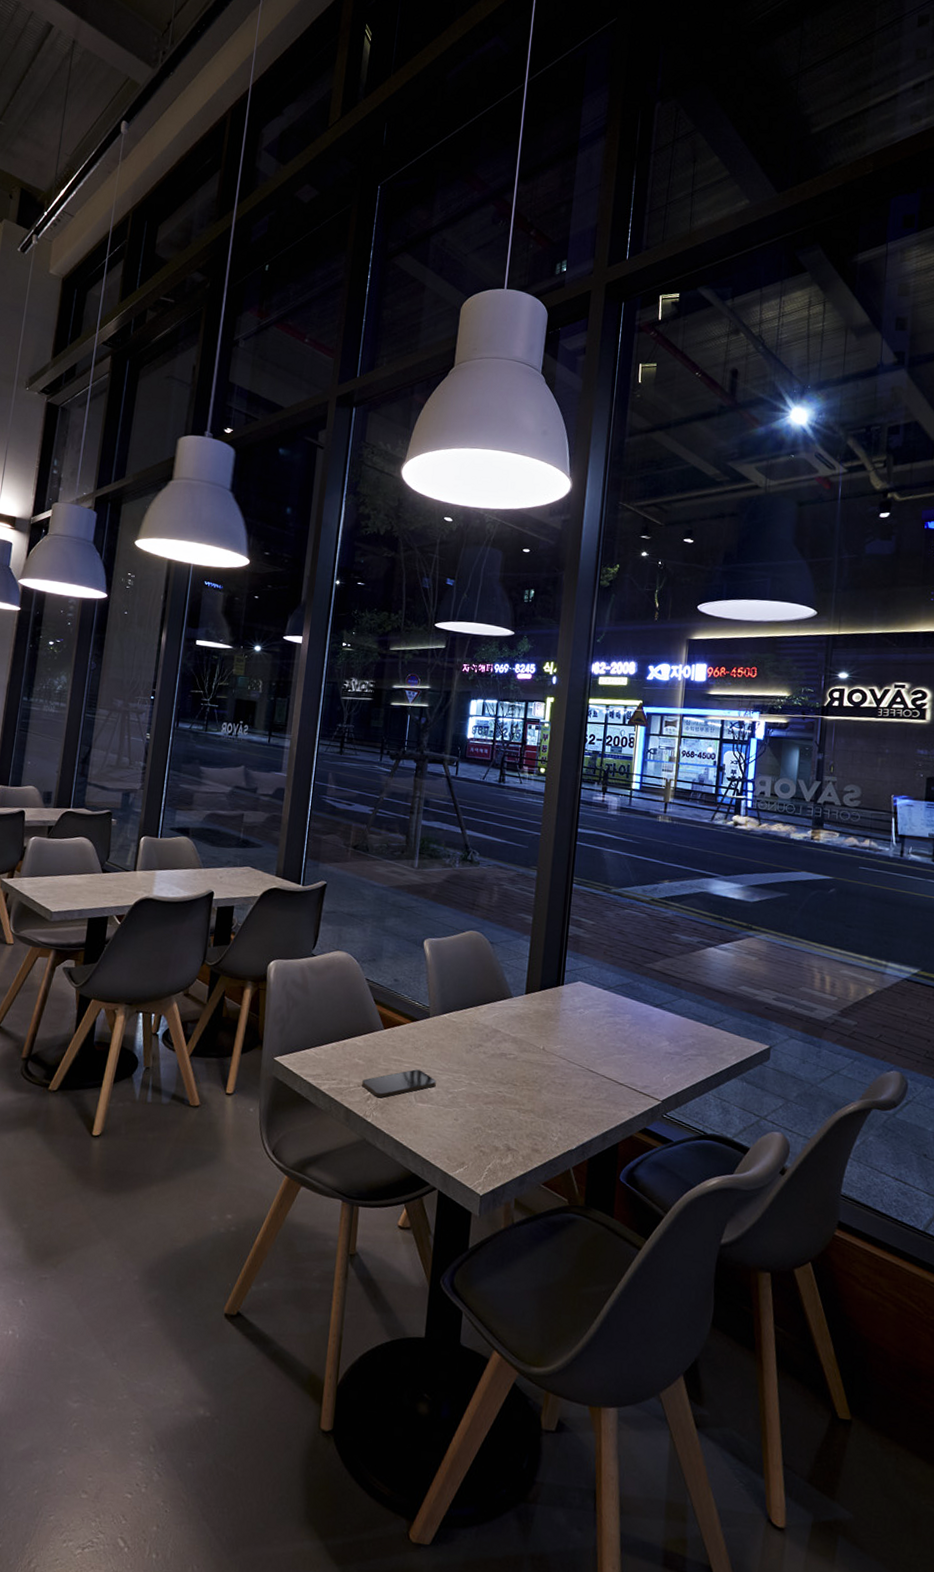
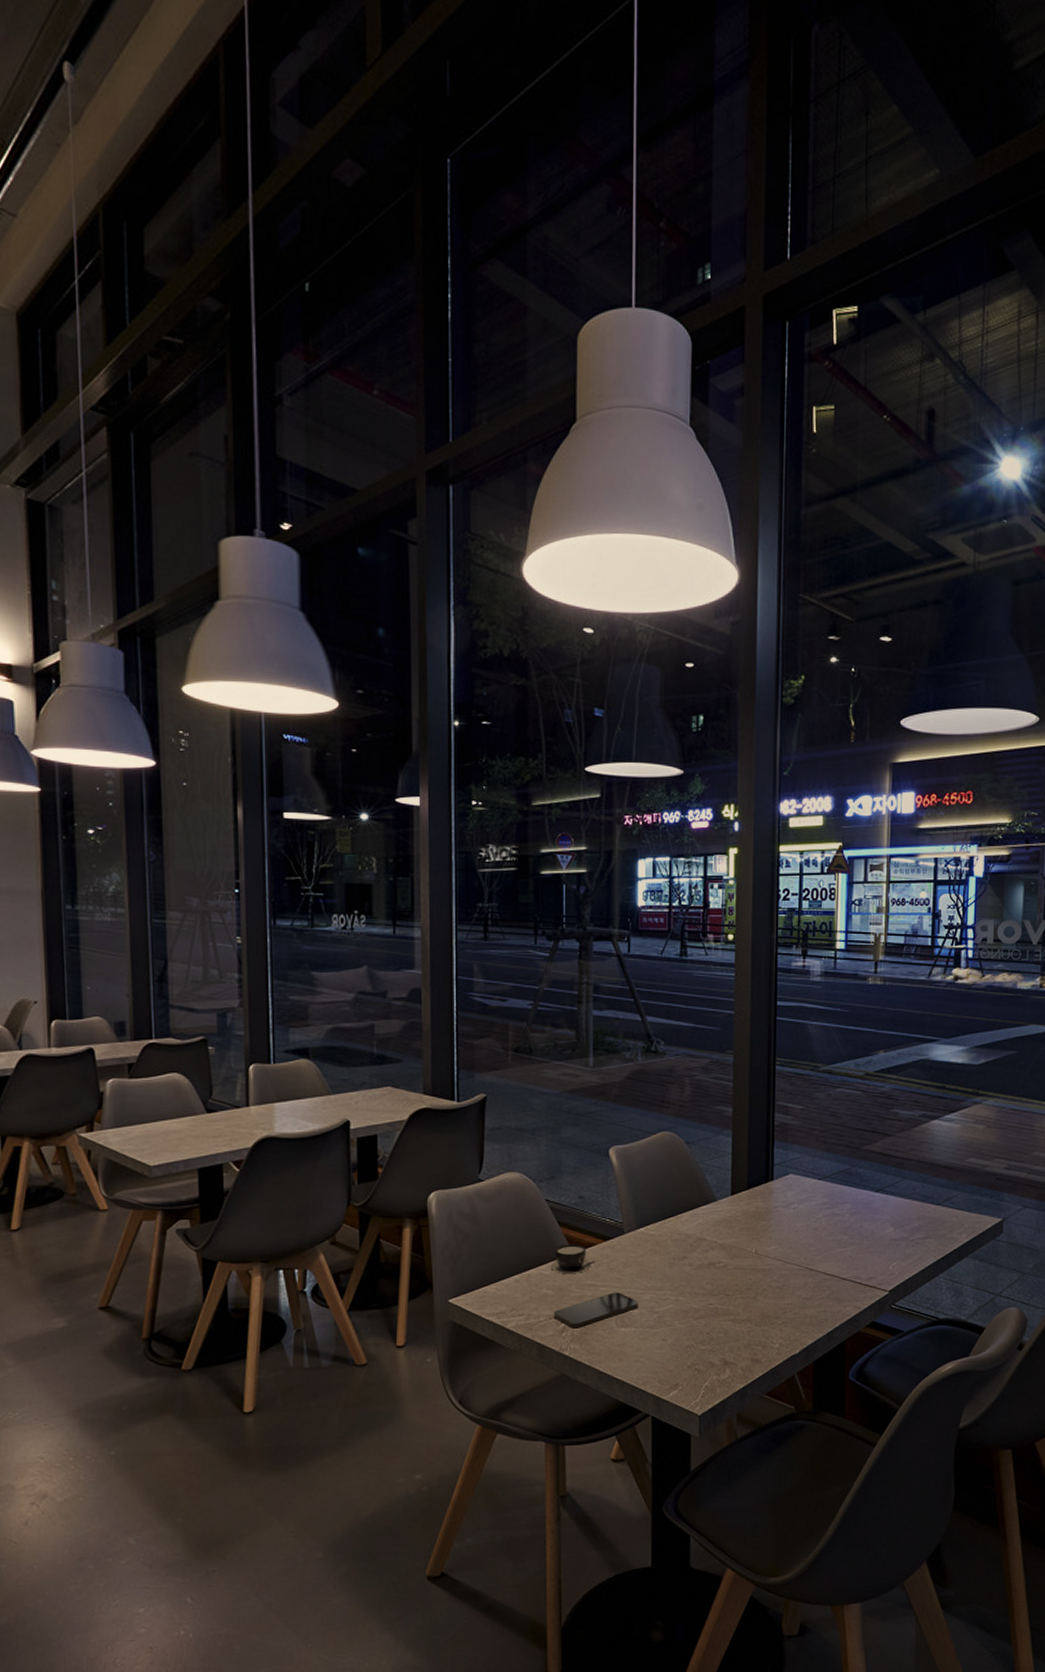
teacup: none [363,1020,403,1048] -> present [550,1244,595,1273]

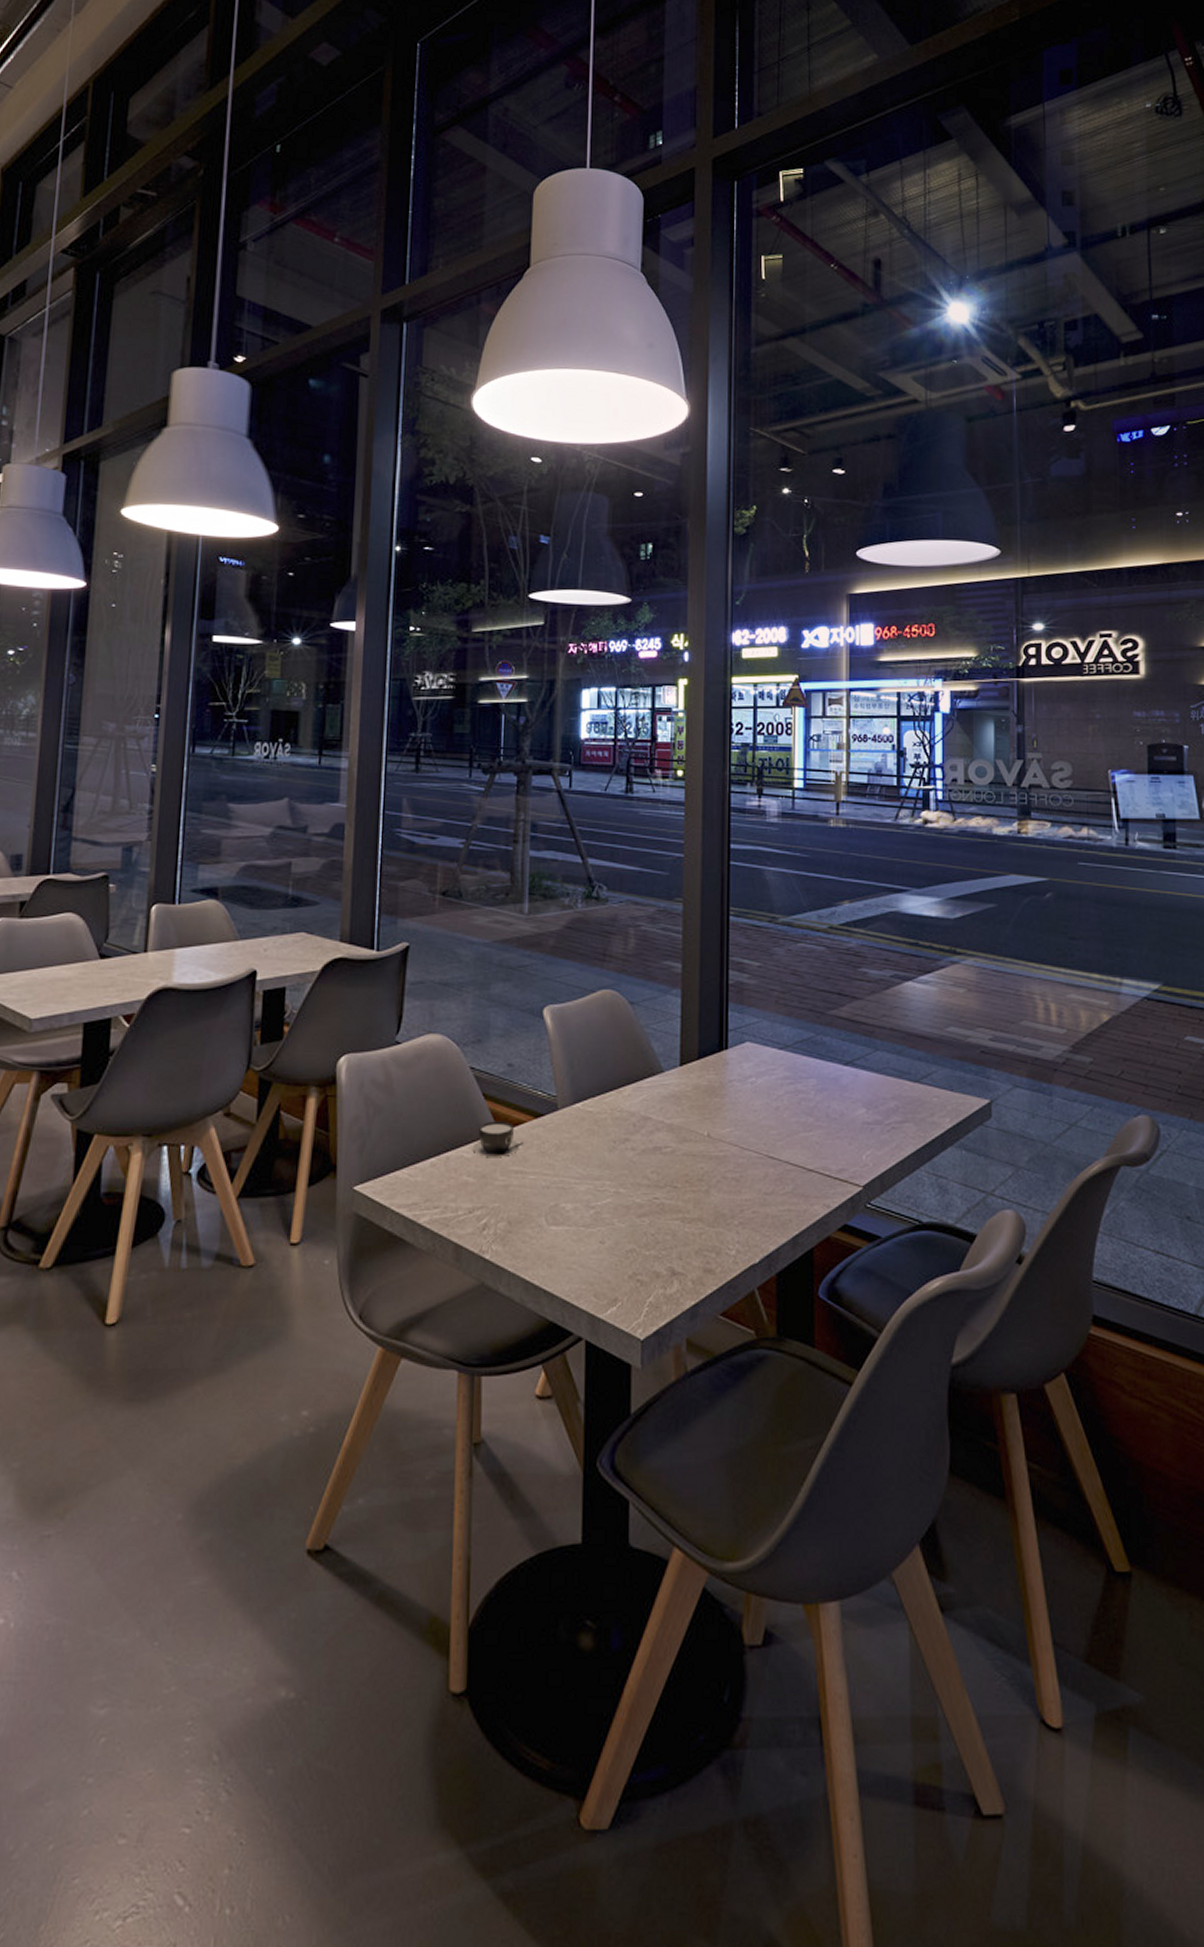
smartphone: present [554,1292,639,1329] -> none [475,1181,573,1226]

